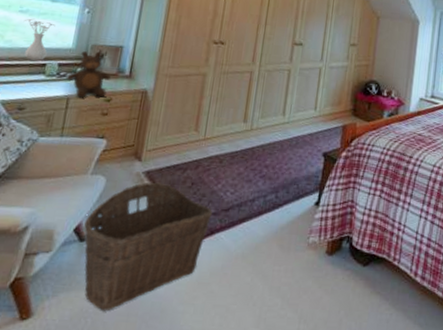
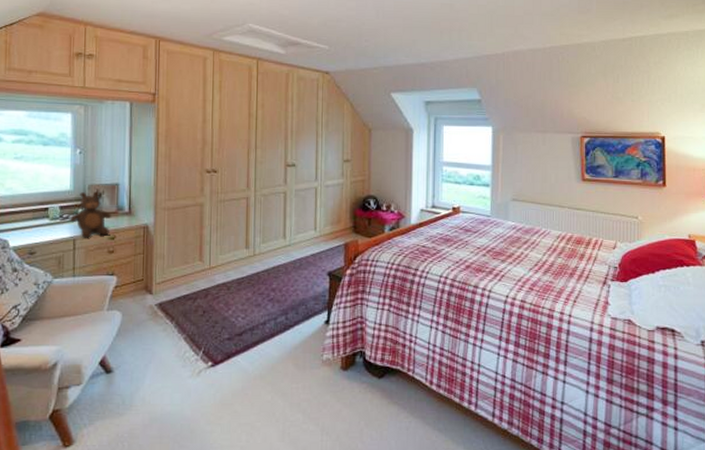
vase: present [23,18,56,62] -> none [20,164,51,206]
wicker basket: present [84,182,212,311] -> none [108,313,226,434]

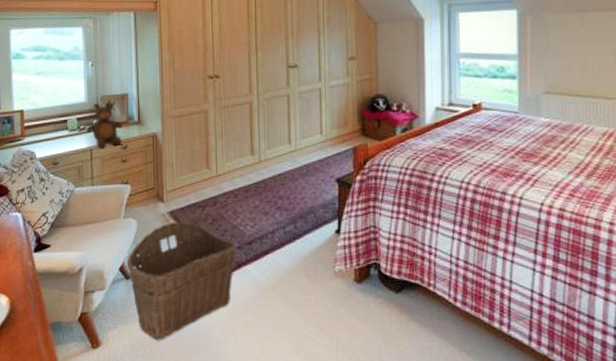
wicker basket: none [108,313,226,434] -> present [127,221,236,340]

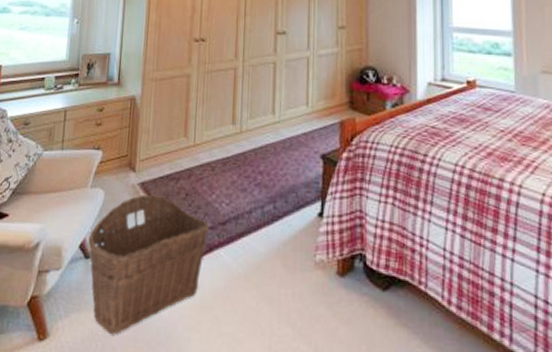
teddy bear: present [85,102,122,148] -> none [62,61,101,109]

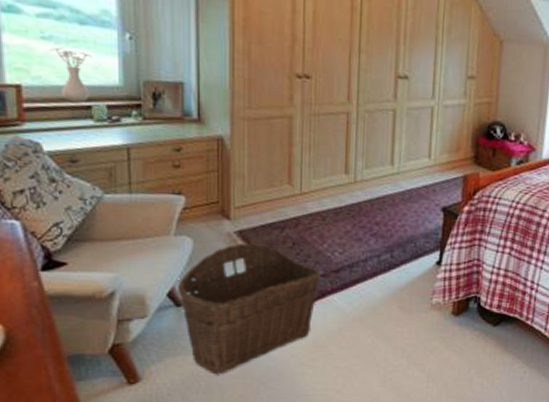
vase: none [24,34,50,76] -> present [49,47,92,104]

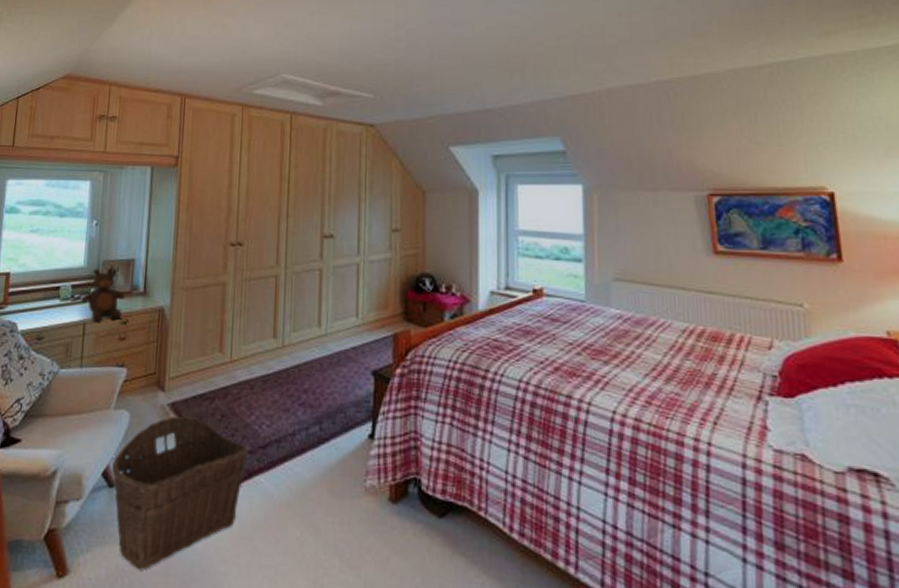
vase: present [49,47,92,104] -> none [35,237,66,285]
teddy bear: none [120,89,175,147] -> present [80,268,125,322]

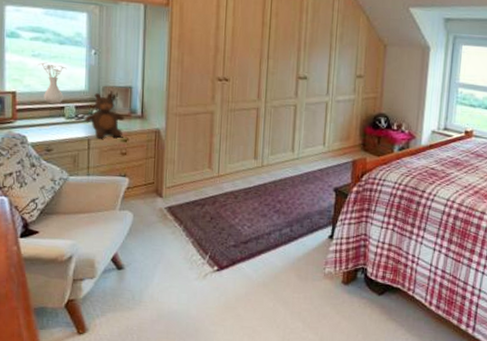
vase: none [35,237,66,285] -> present [37,62,67,105]
wicker basket: present [112,415,248,569] -> none [120,217,232,329]

